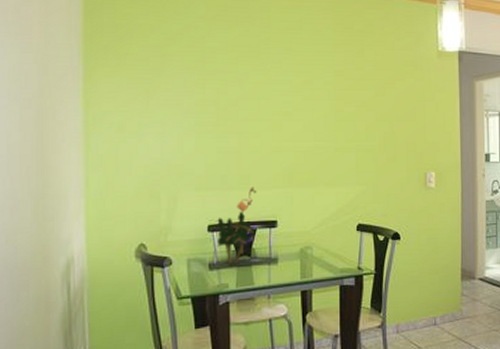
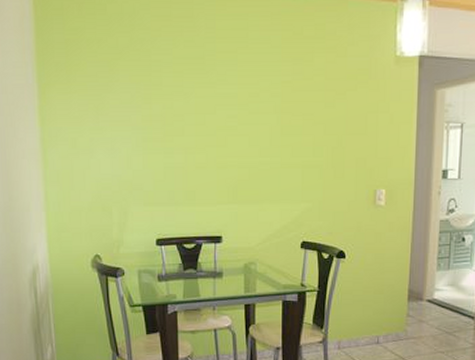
plant: present [217,186,257,265] -> none [165,202,202,278]

